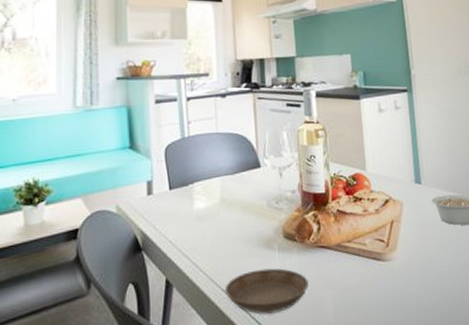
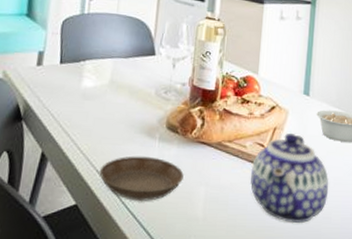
teapot: none [375,223,458,314] -> present [250,133,329,223]

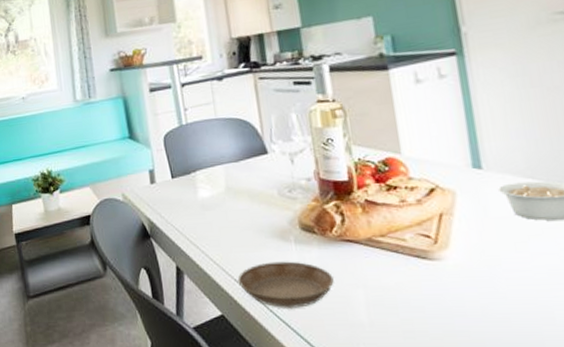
teapot: present [250,133,329,223] -> none [419,217,543,325]

